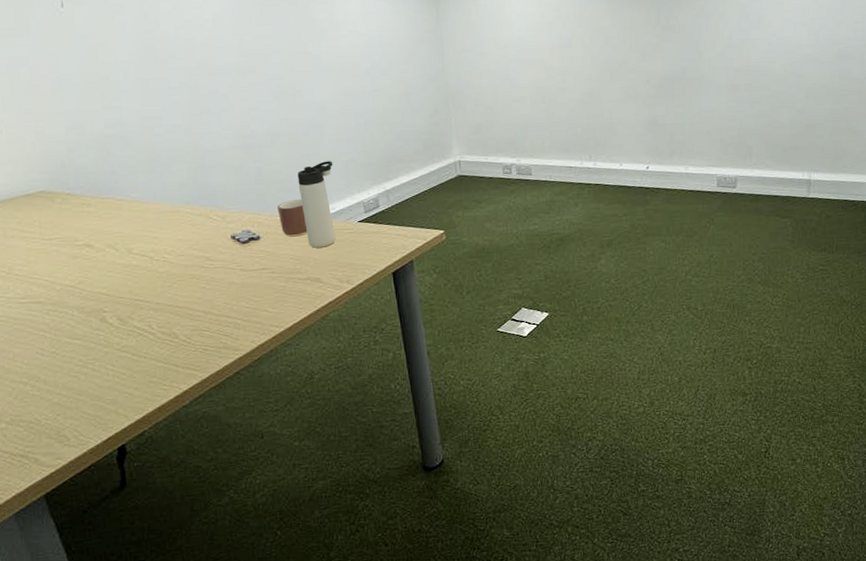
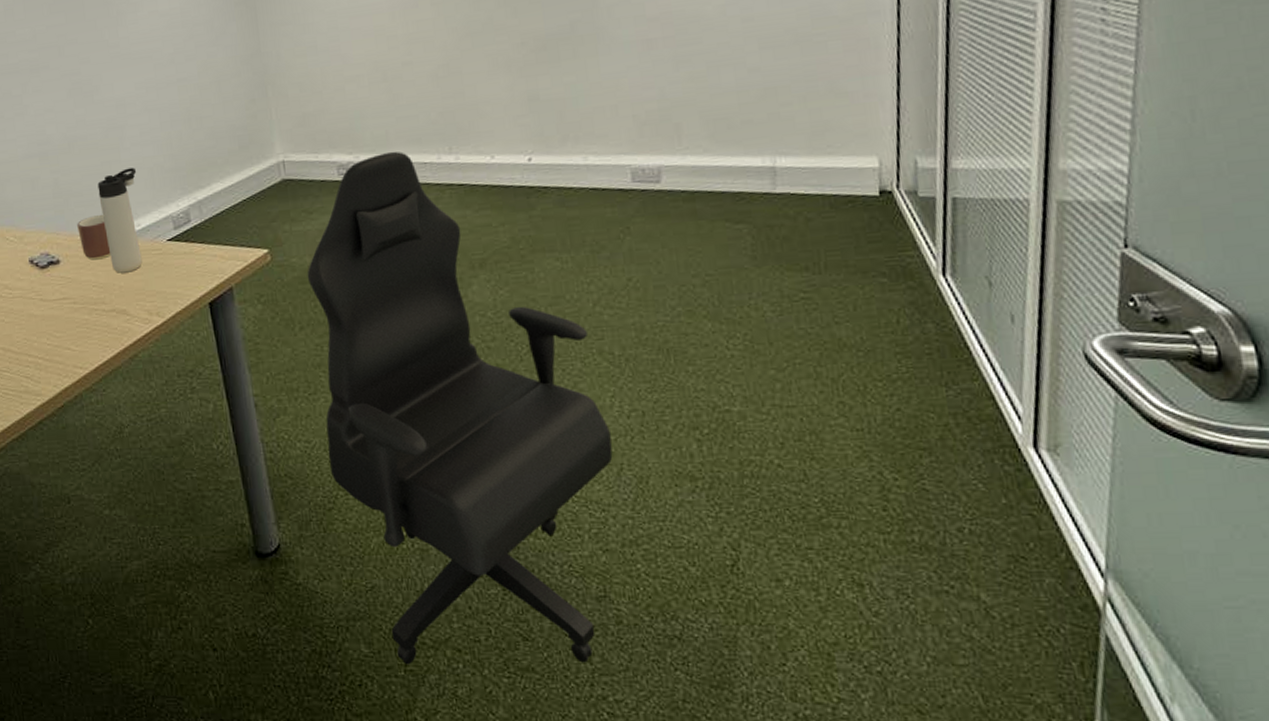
office chair: none [474,157,693,541] -> present [307,151,613,665]

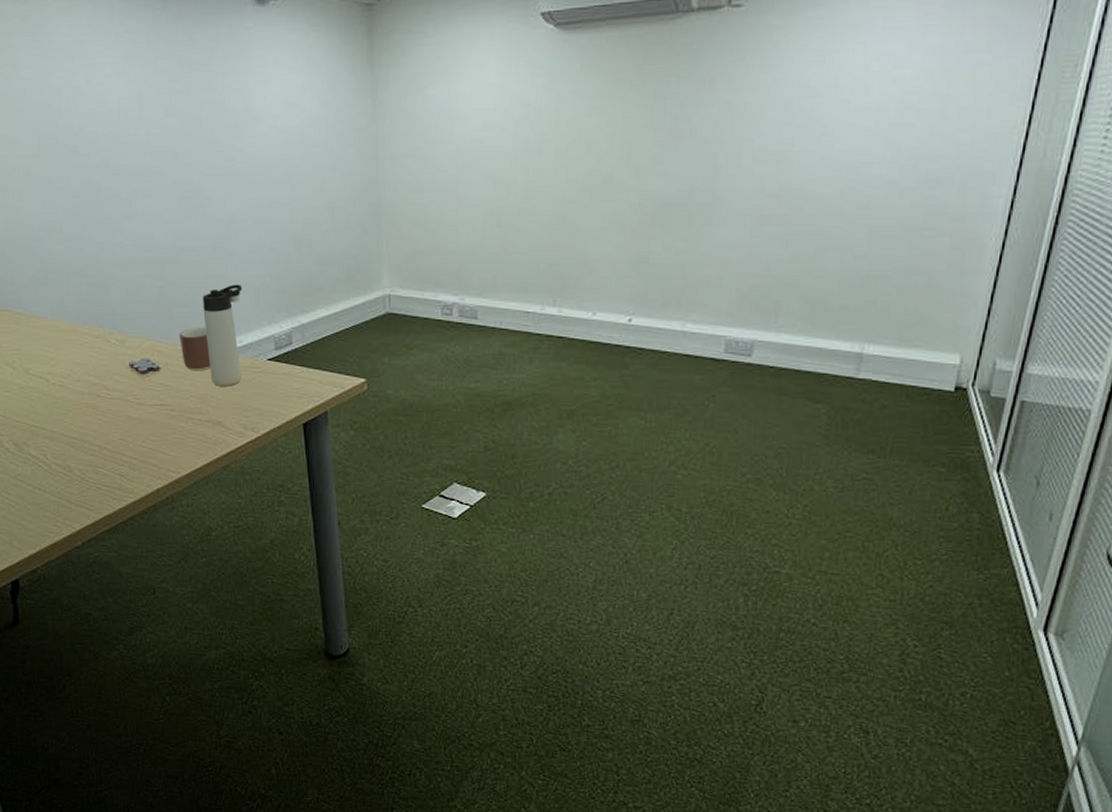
office chair: present [307,151,613,665] -> none [401,297,667,774]

